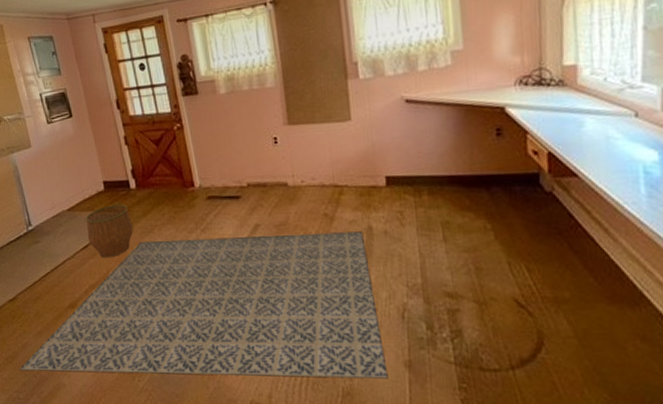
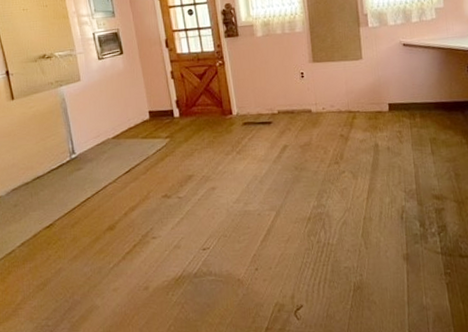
area rug: present [19,231,388,379] -> none [51,148,391,296]
basket: present [85,202,134,258] -> none [129,130,176,181]

